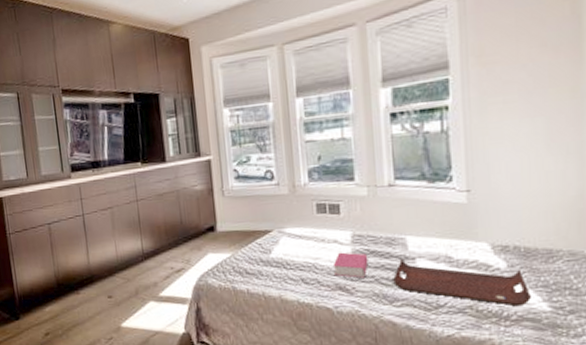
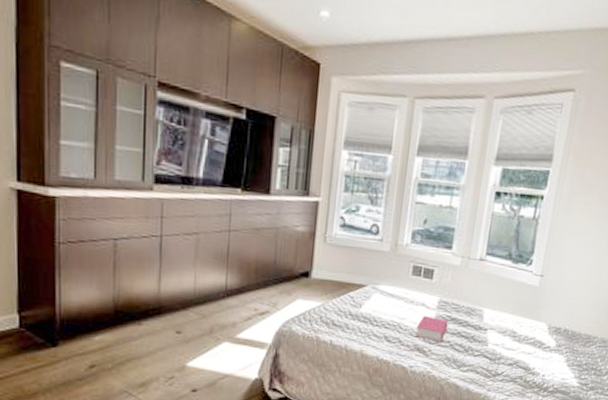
serving tray: present [393,259,531,307] -> none [464,329,567,381]

